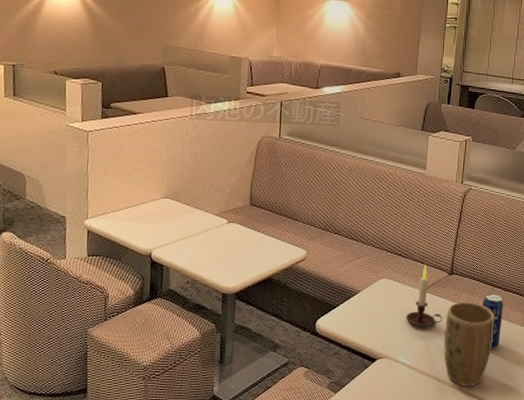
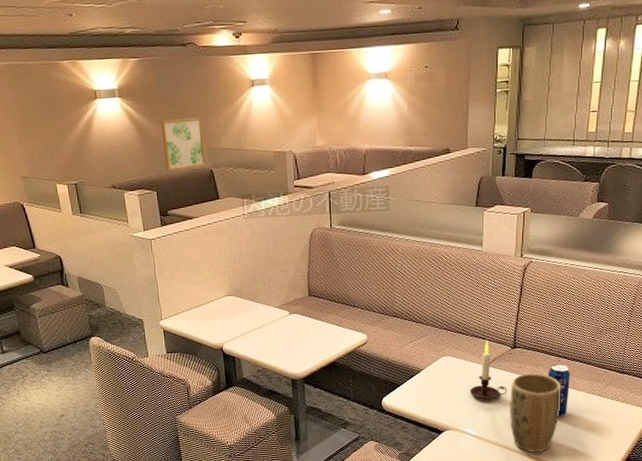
wall art: none [115,12,160,63] -> present [160,118,206,170]

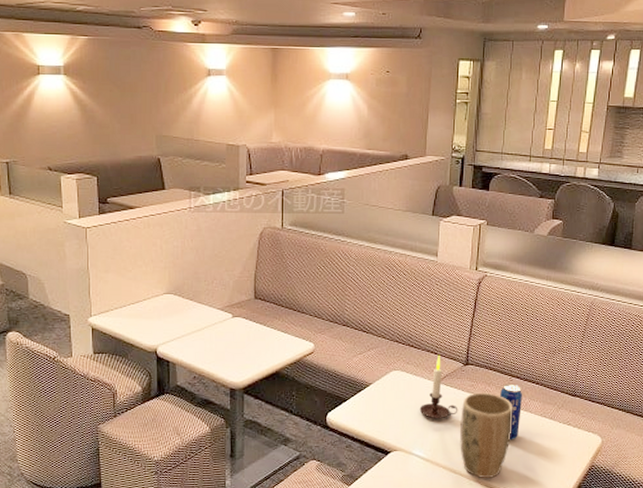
wall art: present [160,118,206,170] -> none [107,103,154,156]

